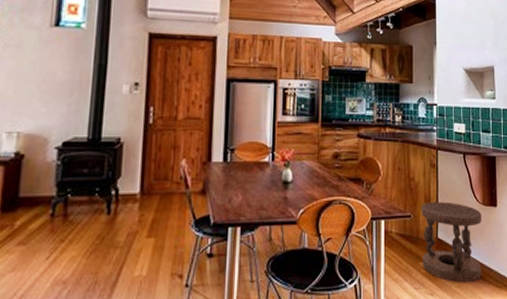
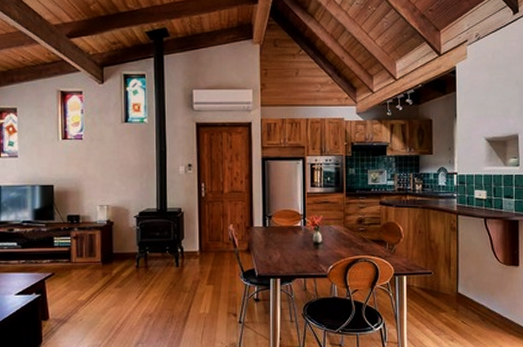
stool: present [420,201,482,283] -> none [441,261,503,333]

